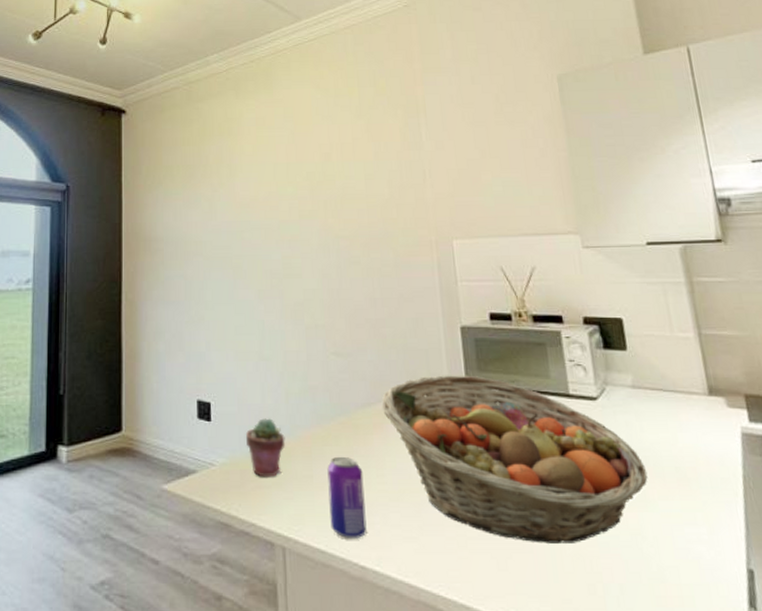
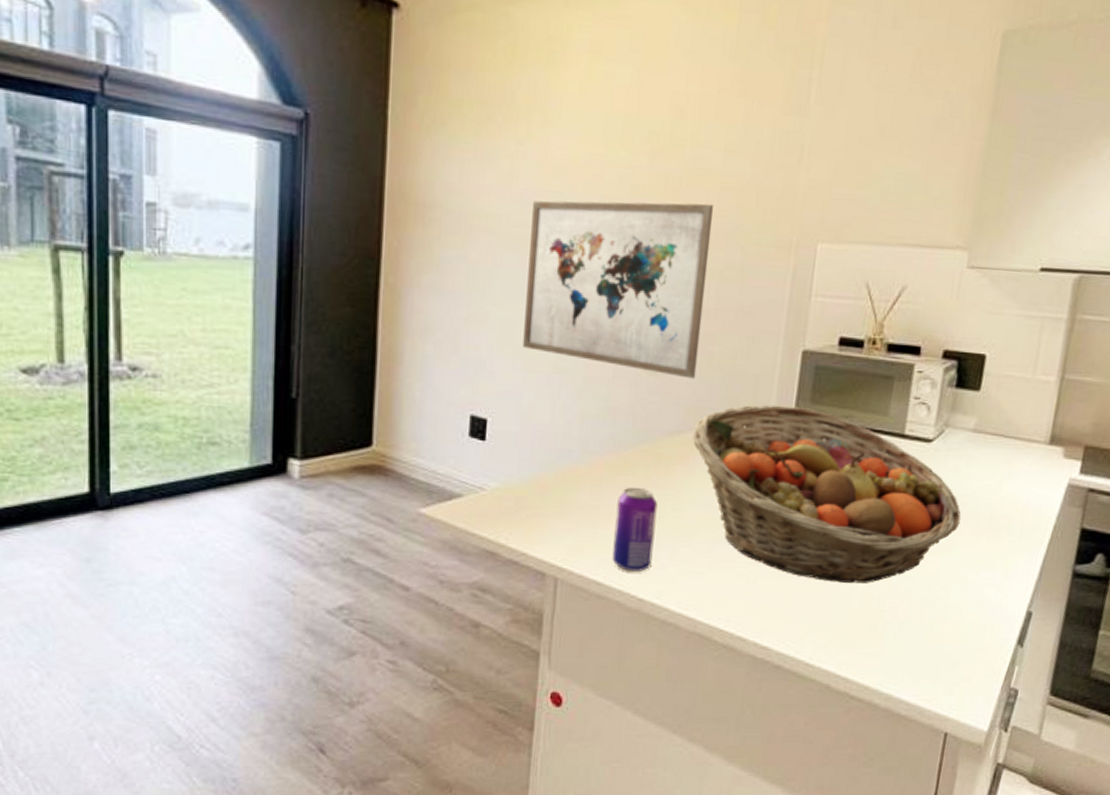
wall art: none [229,218,375,357] -> present [523,201,714,379]
potted succulent: present [245,418,286,477] -> none [525,441,574,506]

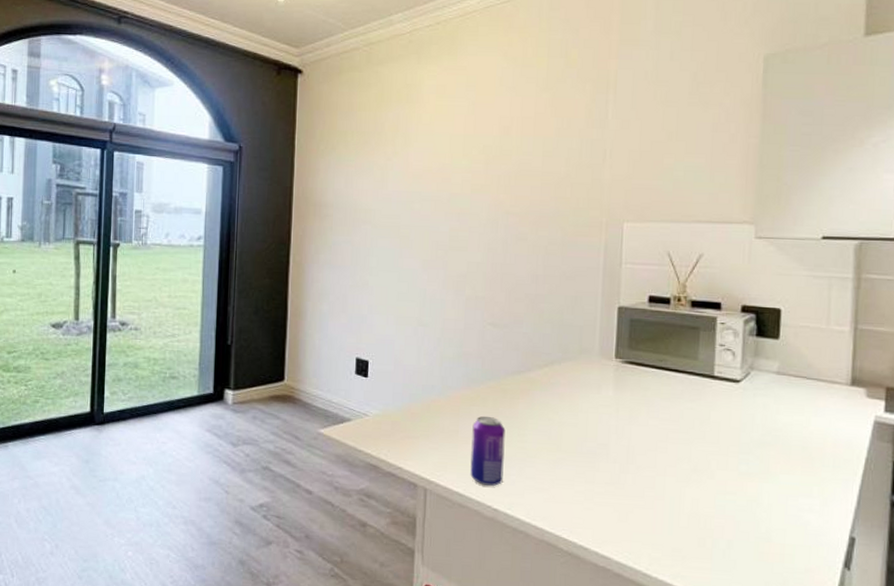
wall art: present [523,201,714,379] -> none [394,196,537,330]
fruit basket: present [692,404,961,583] -> none [531,350,775,504]

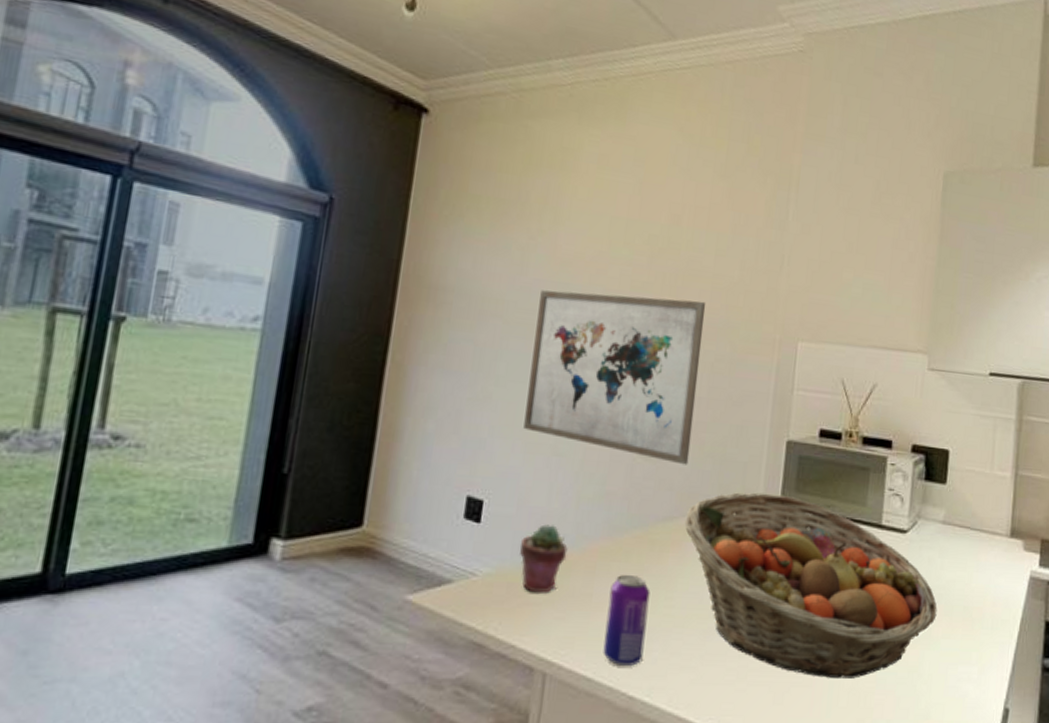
wall art: none [394,196,537,330] -> present [523,290,706,465]
potted succulent: none [398,378,436,430] -> present [519,524,568,594]
fruit basket: none [531,350,775,504] -> present [684,492,937,679]

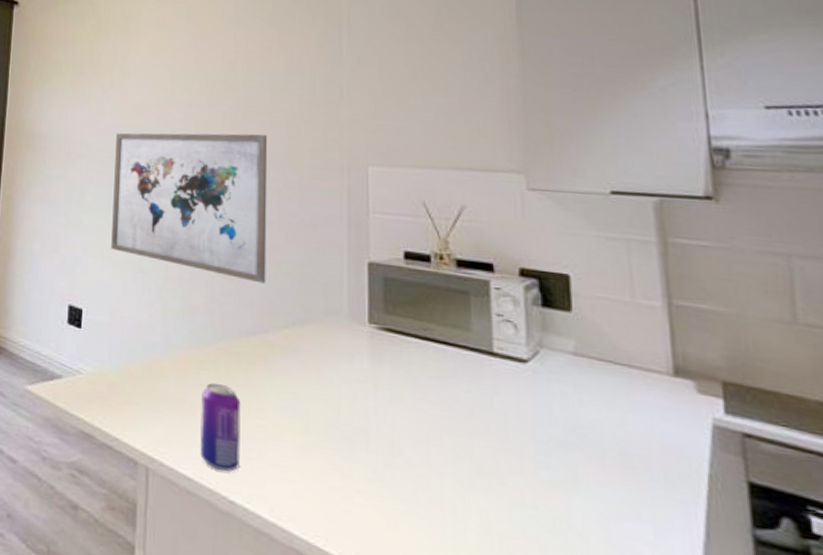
potted succulent: present [519,524,568,594] -> none [116,332,159,395]
fruit basket: present [684,492,937,679] -> none [268,311,583,517]

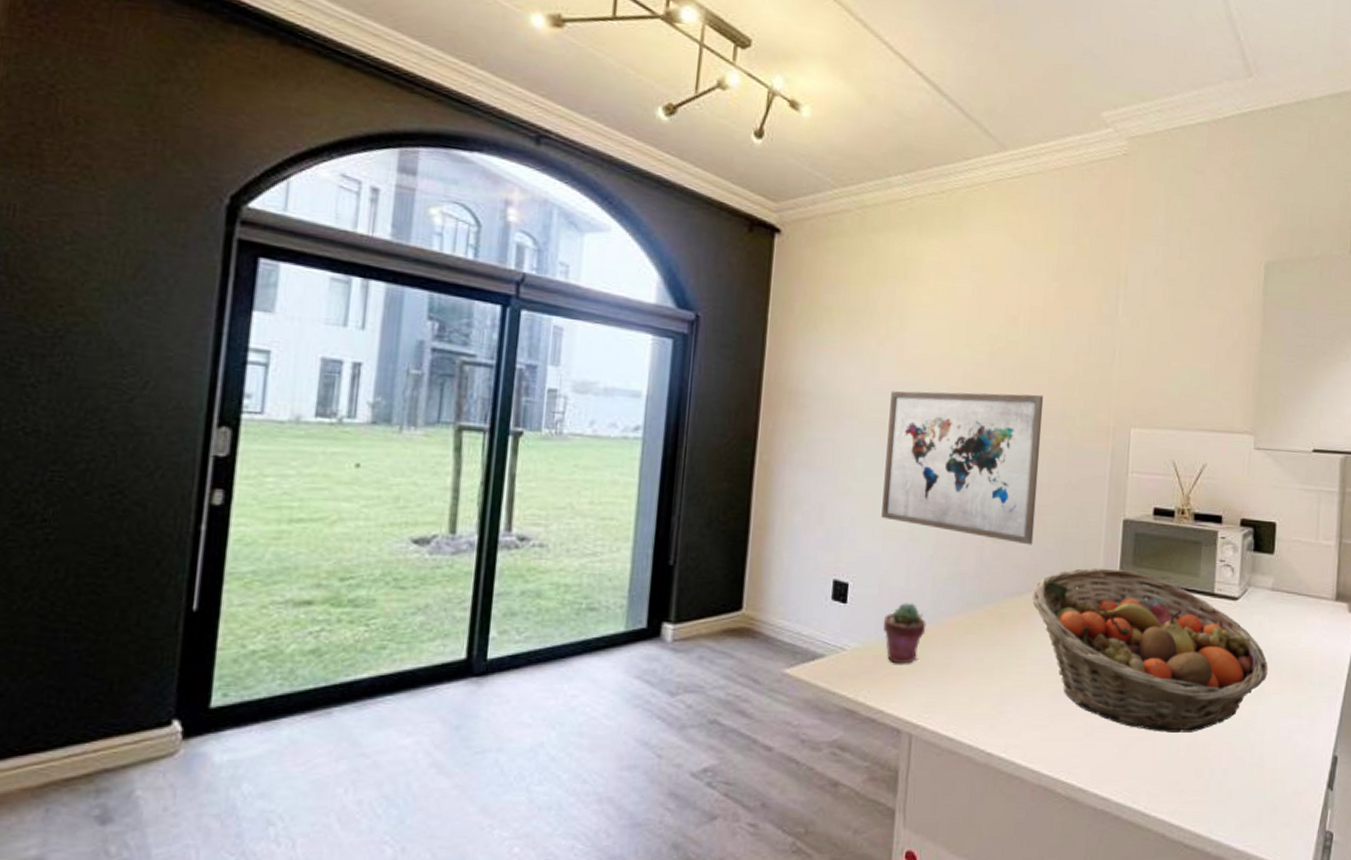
potted succulent: none [116,332,159,395] -> present [883,603,927,664]
beverage can: present [200,383,241,472] -> none [962,646,1003,727]
fruit basket: none [268,311,583,517] -> present [1031,567,1268,732]

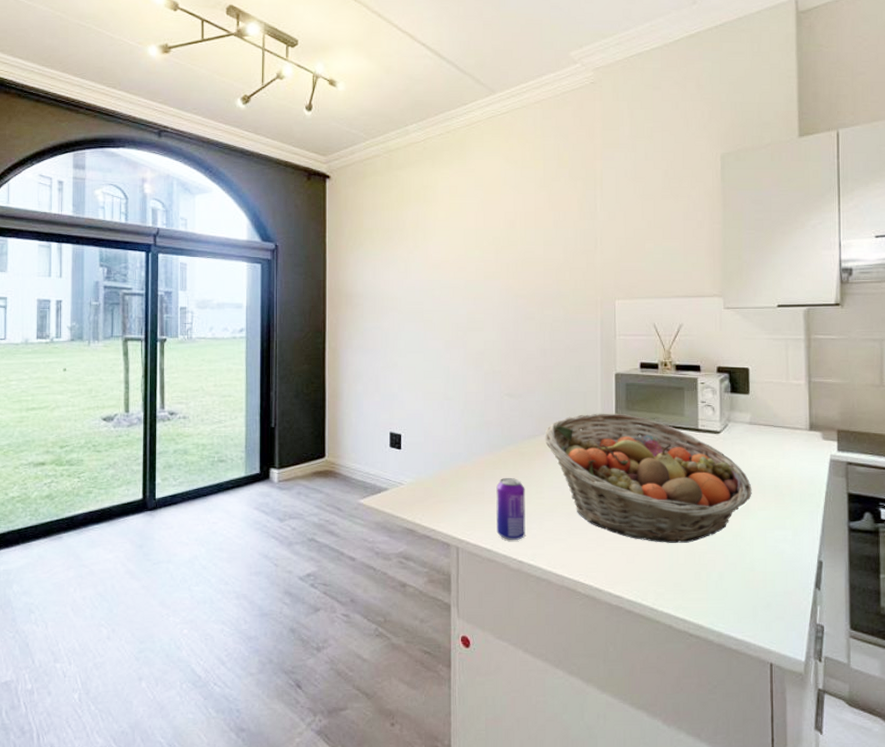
wall art: present [881,391,1044,545] -> none [422,280,542,398]
potted succulent: present [883,603,927,664] -> none [429,447,463,494]
beverage can: none [962,646,1003,727] -> present [496,478,525,541]

